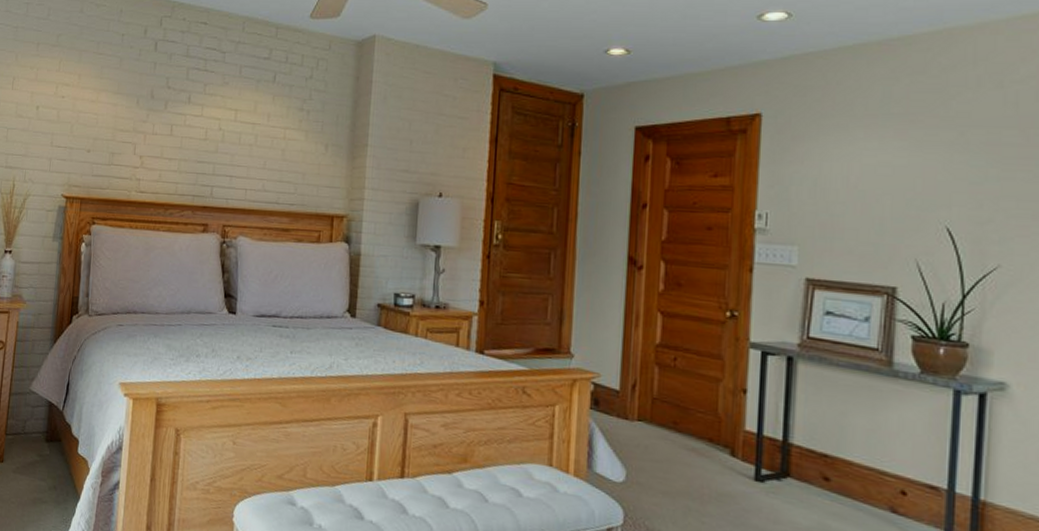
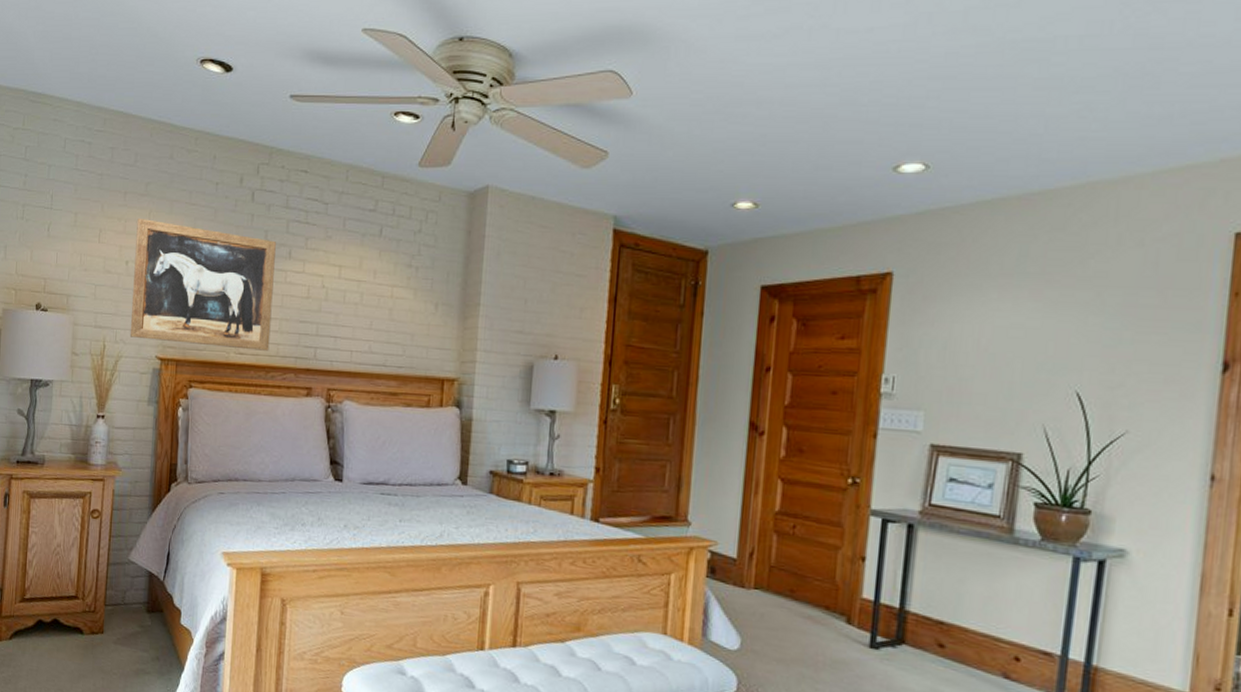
wall art: none [38,66,177,190] -> present [129,218,276,351]

